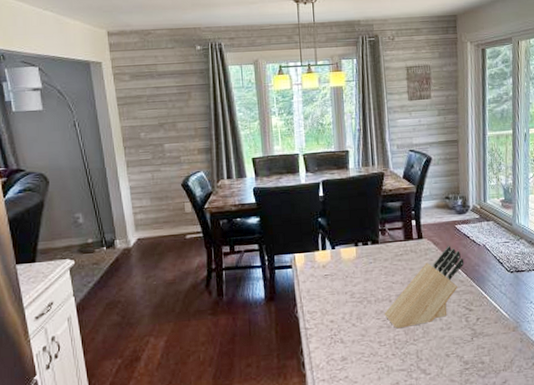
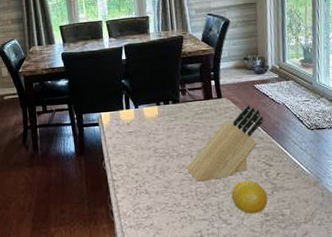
fruit: none [430,325,467,363] -> present [231,179,267,214]

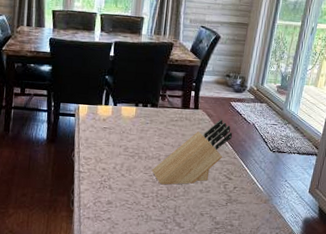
fruit: present [231,179,267,214] -> none [189,189,221,221]

